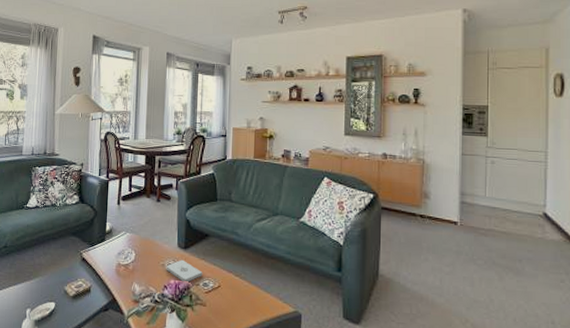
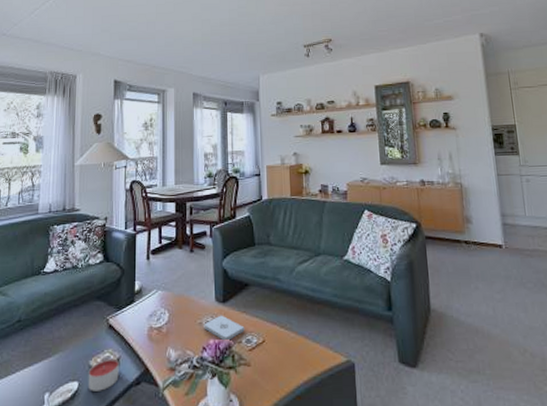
candle: none [63,286,90,313] -> present [88,358,119,391]

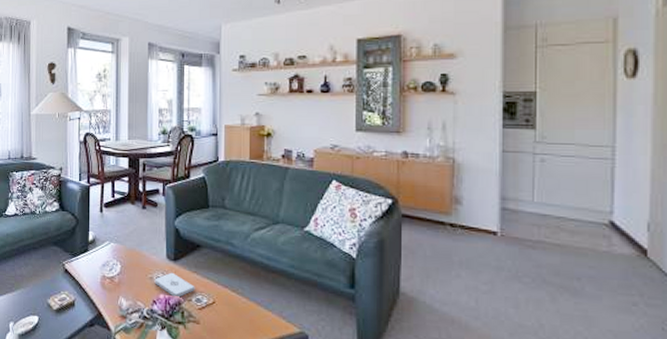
candle: present [88,358,119,391] -> none [47,299,74,327]

